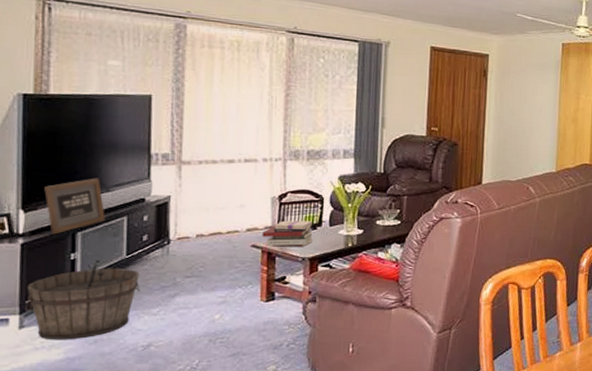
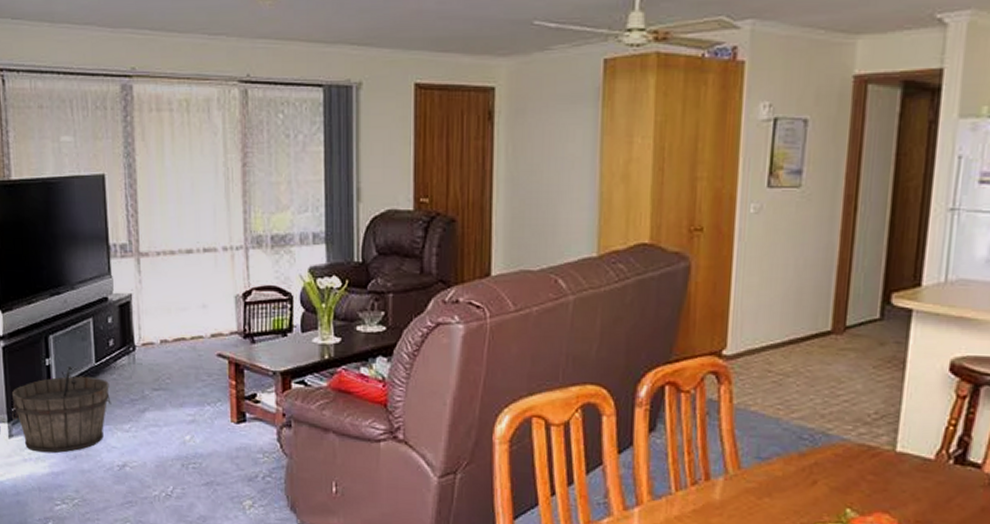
picture frame: present [44,178,105,235] -> none [16,274,73,338]
books: present [262,220,313,247] -> none [228,324,283,358]

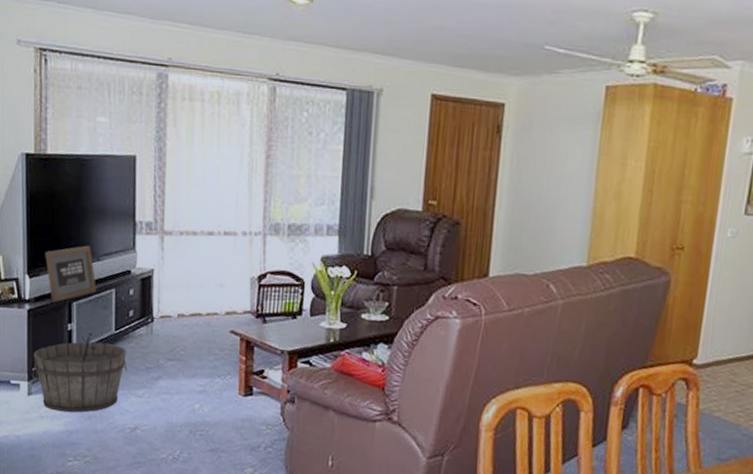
picture frame: none [16,274,73,338] -> present [45,245,96,303]

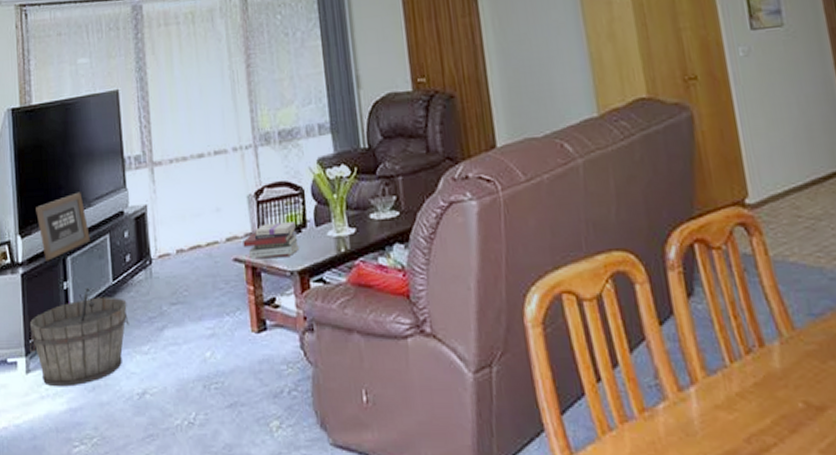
books: none [241,305,292,338] -> present [243,222,299,259]

